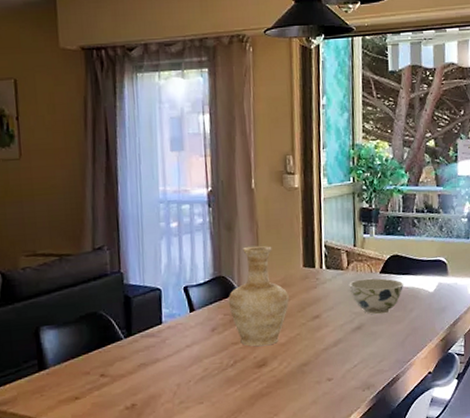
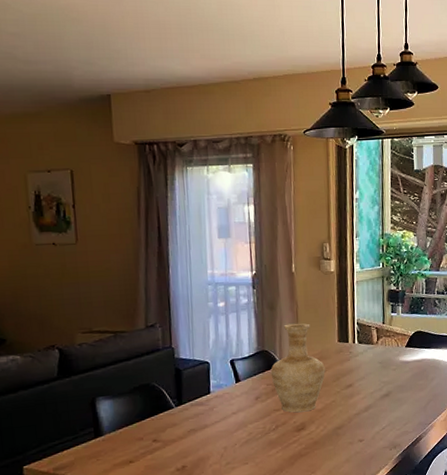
bowl: present [349,278,404,315] -> none [378,351,427,384]

